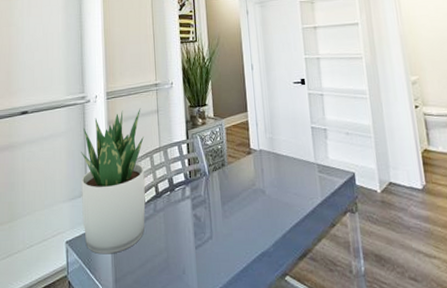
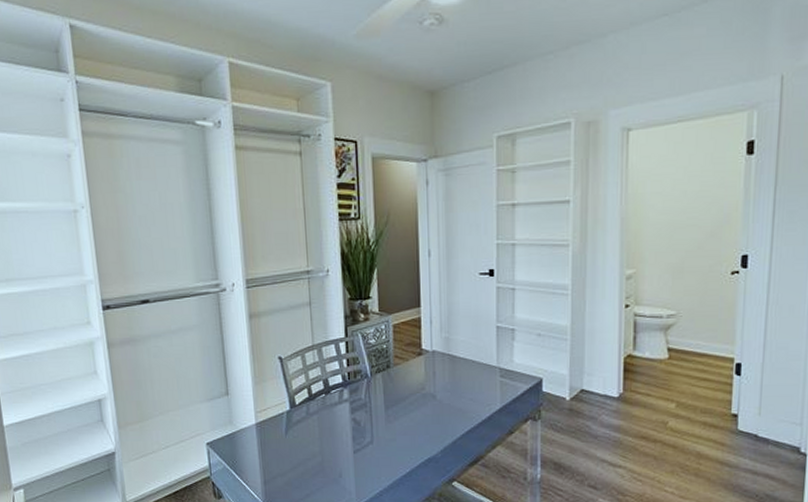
planter: present [81,108,146,255] -> none [218,299,297,457]

